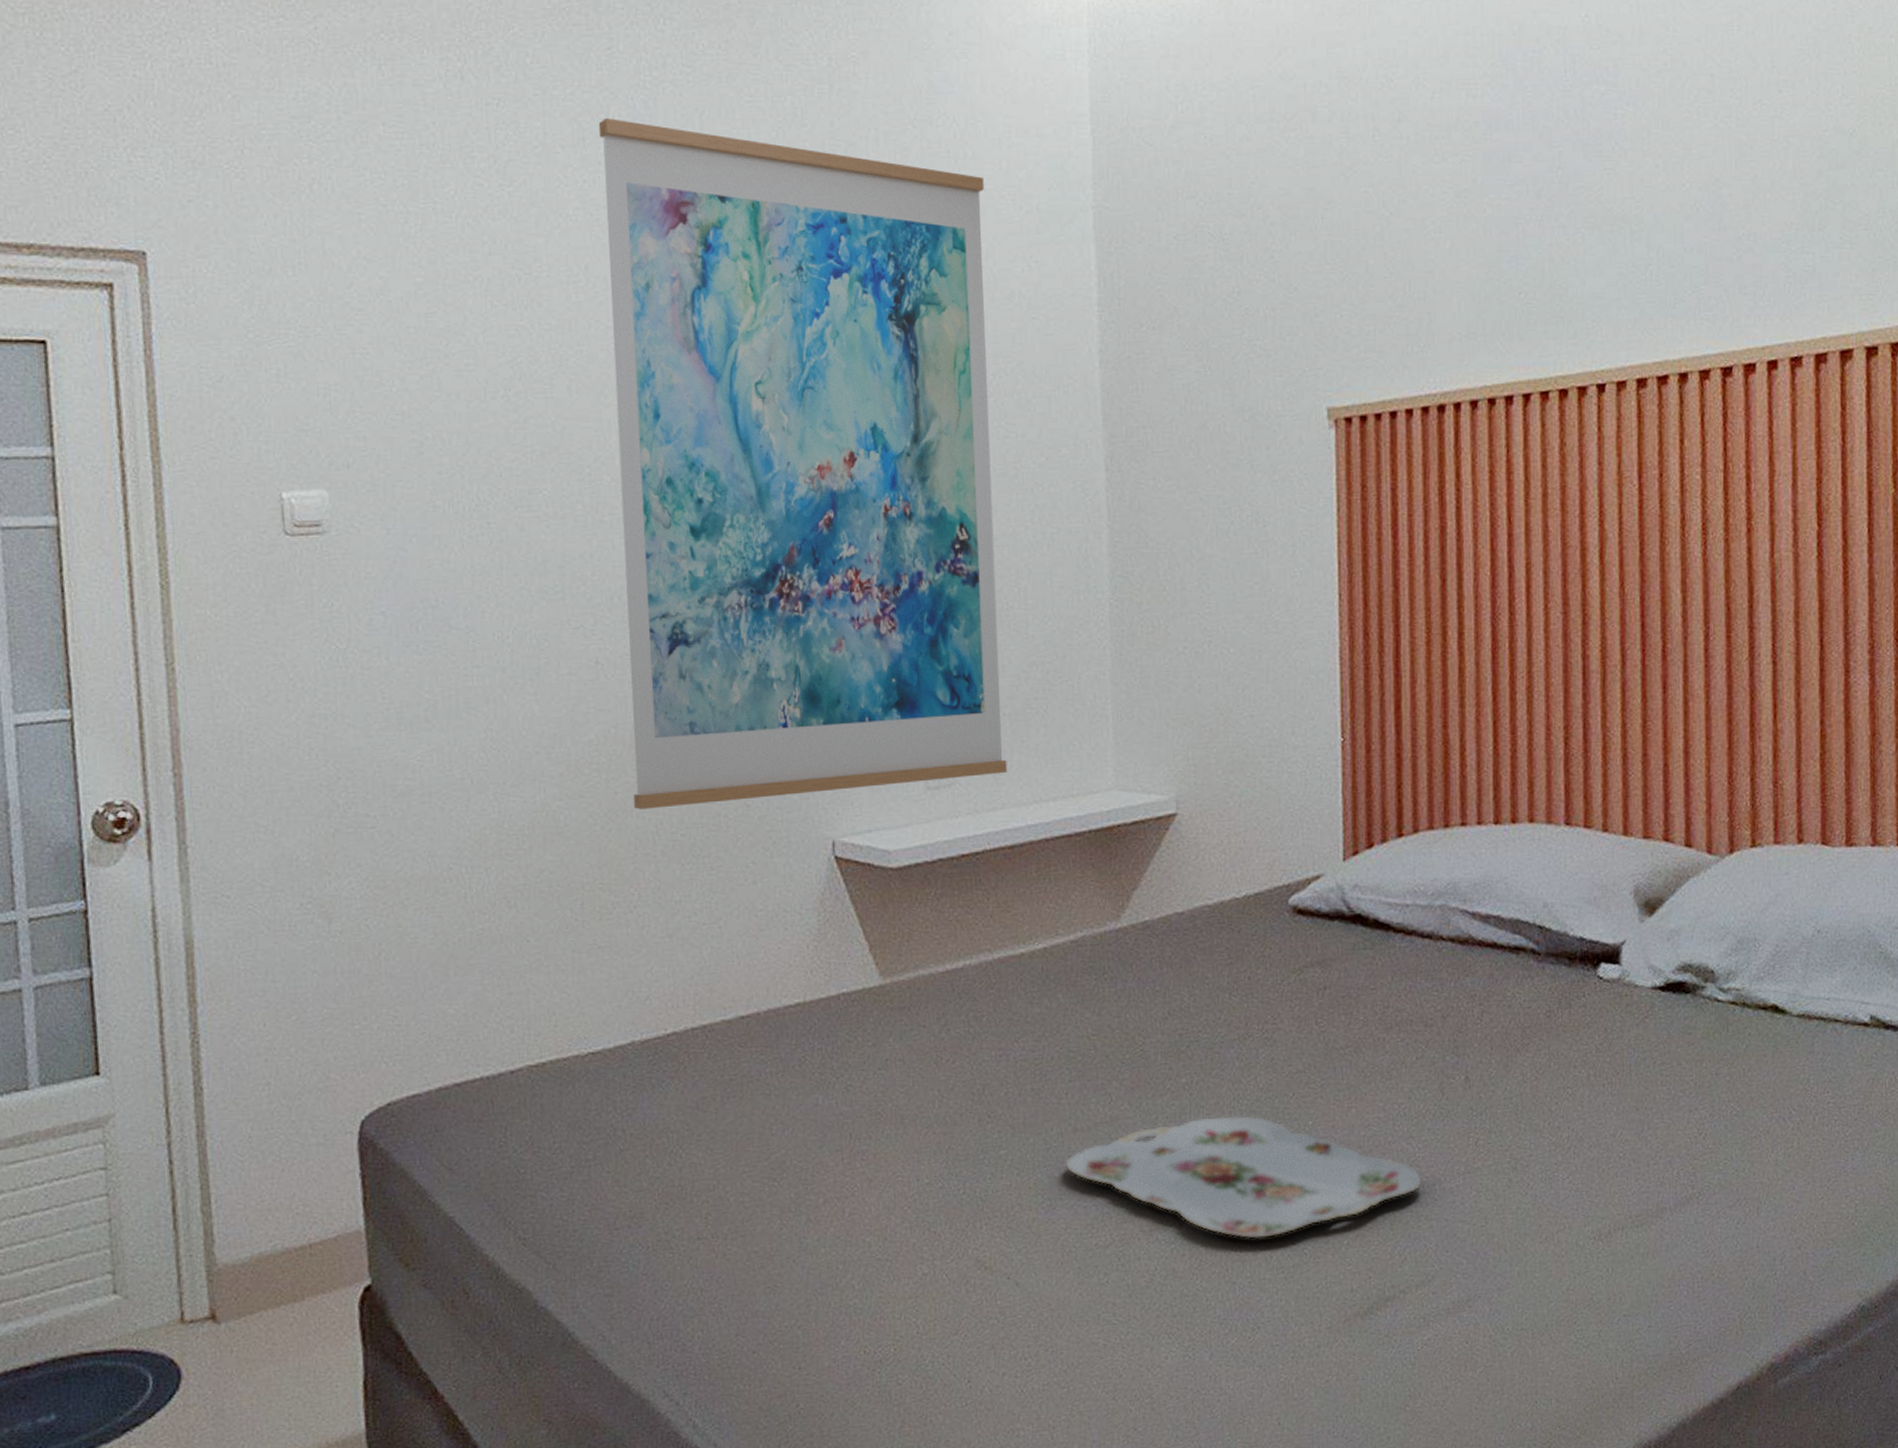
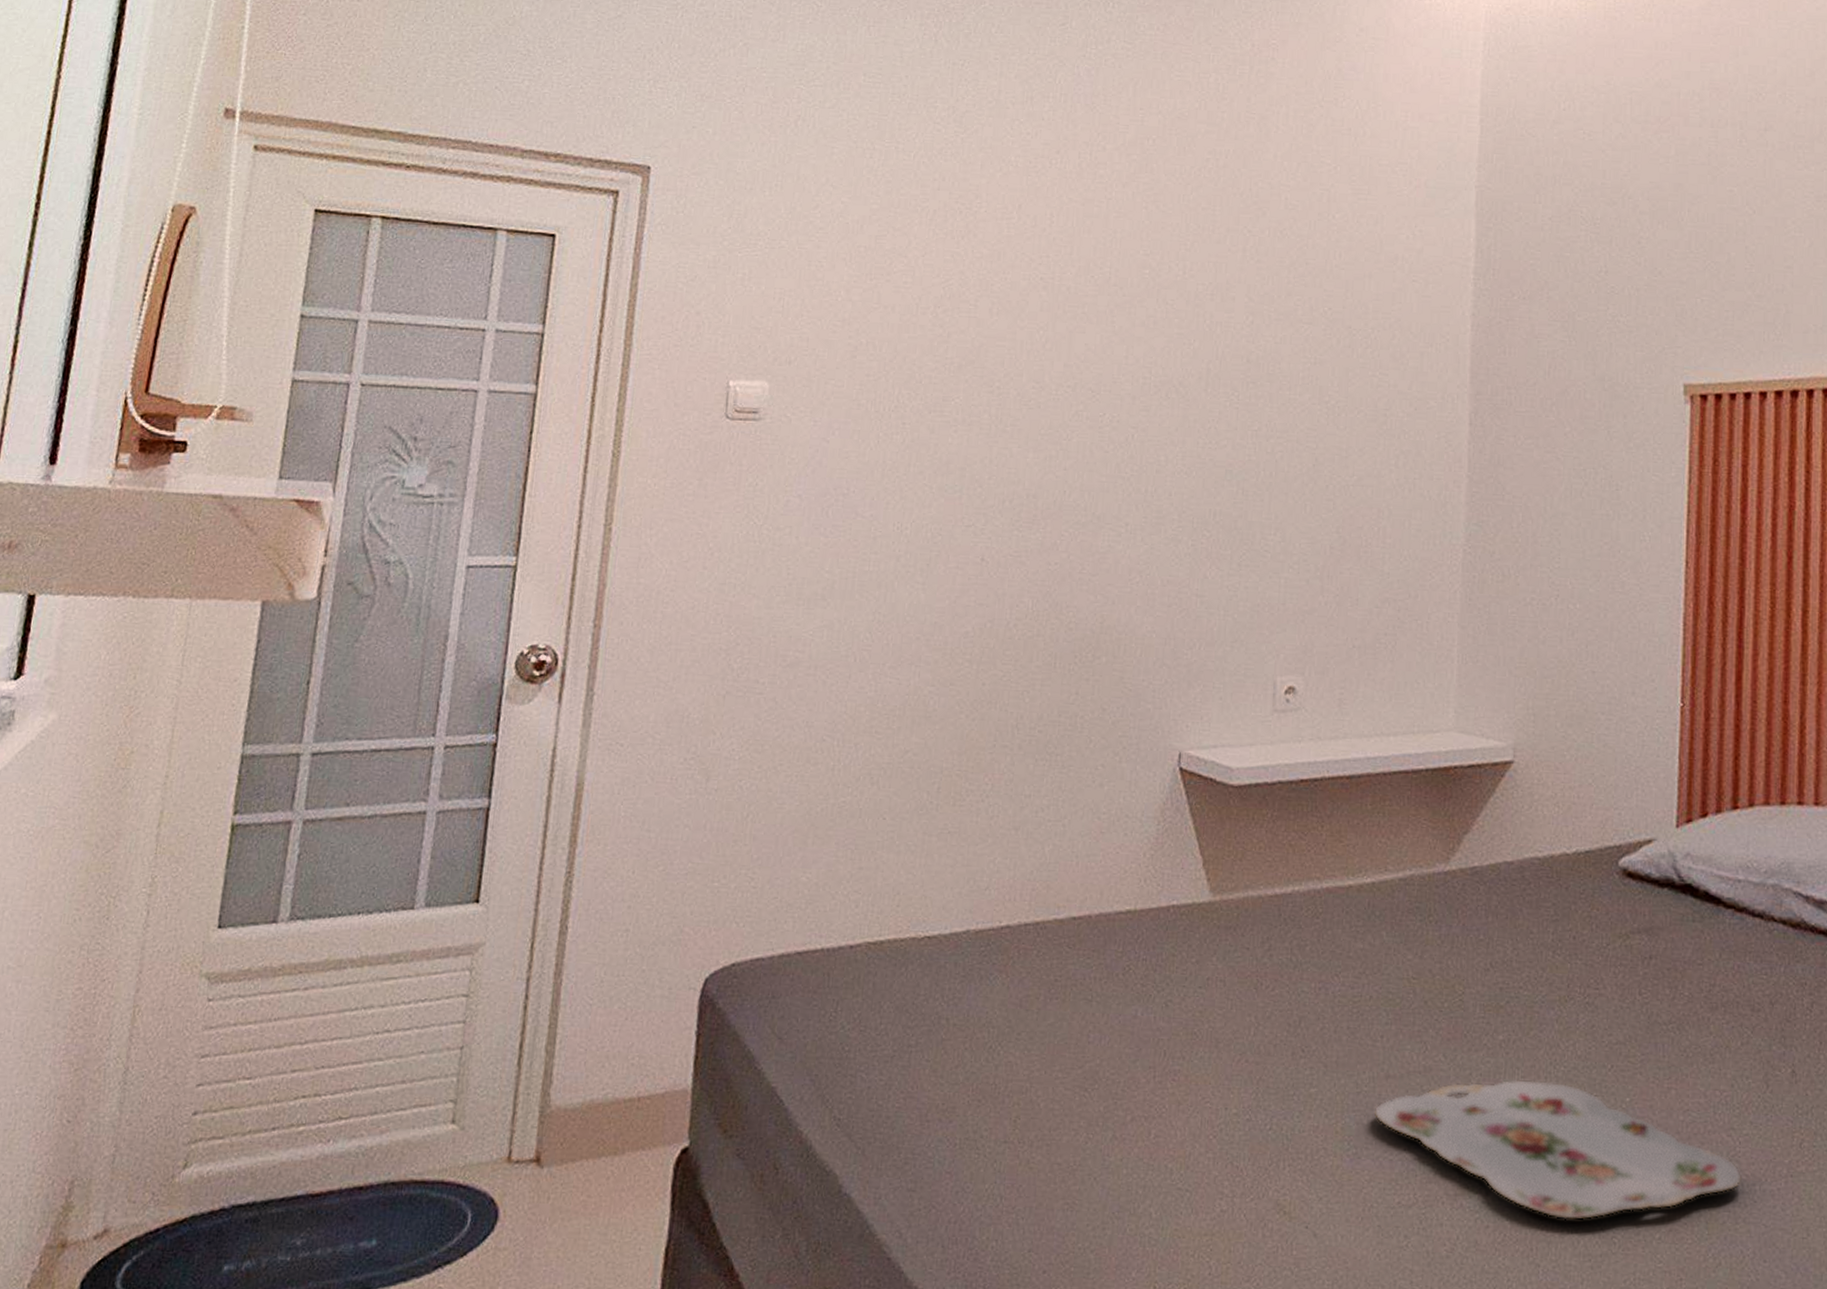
wall art: present [598,118,1008,810] -> none [998,82,1379,704]

